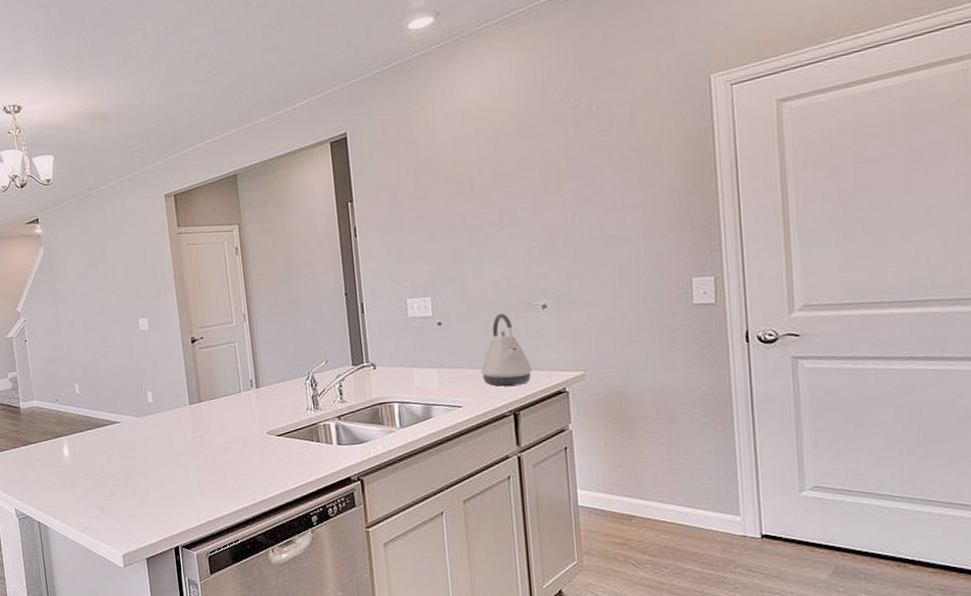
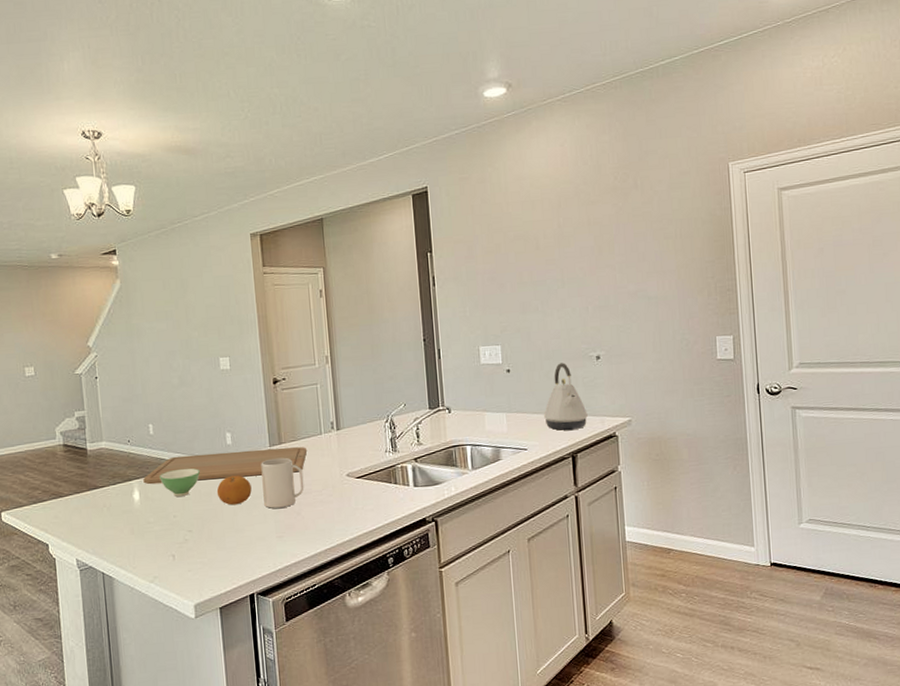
chopping board: none [71,405,227,441] -> present [143,447,308,485]
bowl: none [86,425,125,452] -> present [159,468,201,496]
fruit: none [140,432,174,461] -> present [216,475,252,505]
mug: none [181,415,225,465] -> present [261,457,304,508]

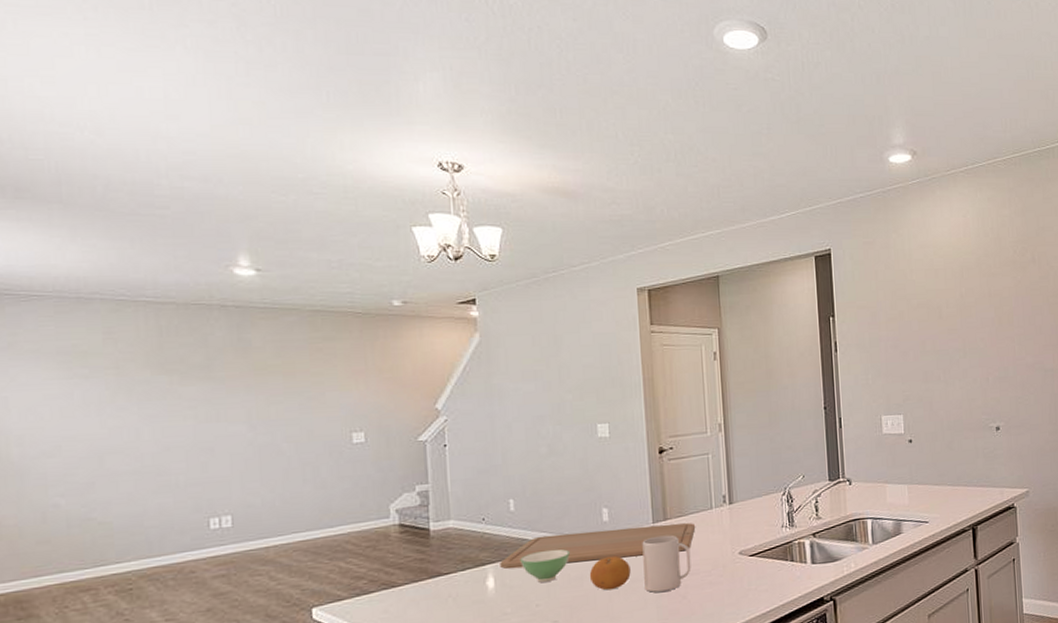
kettle: present [544,363,588,431] -> none [945,433,988,502]

